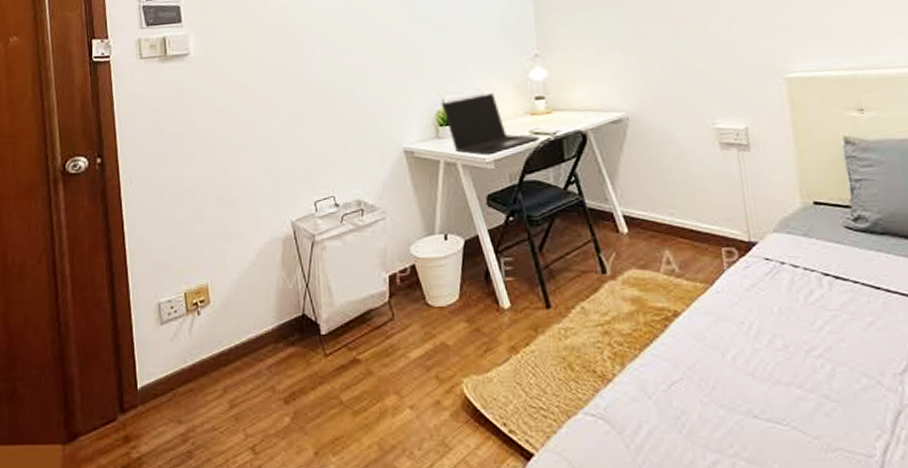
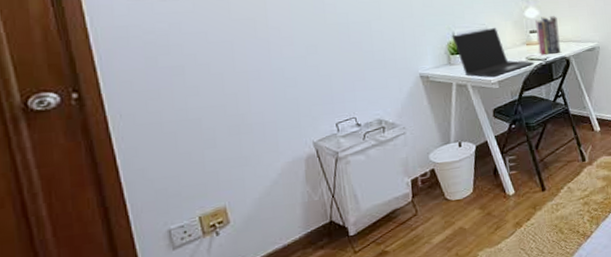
books: none [543,77,575,129] -> present [535,16,561,56]

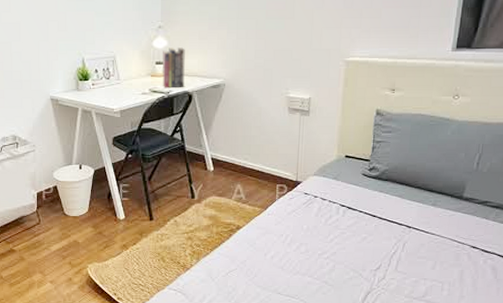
laptop: present [452,28,534,77] -> none [81,56,157,105]

